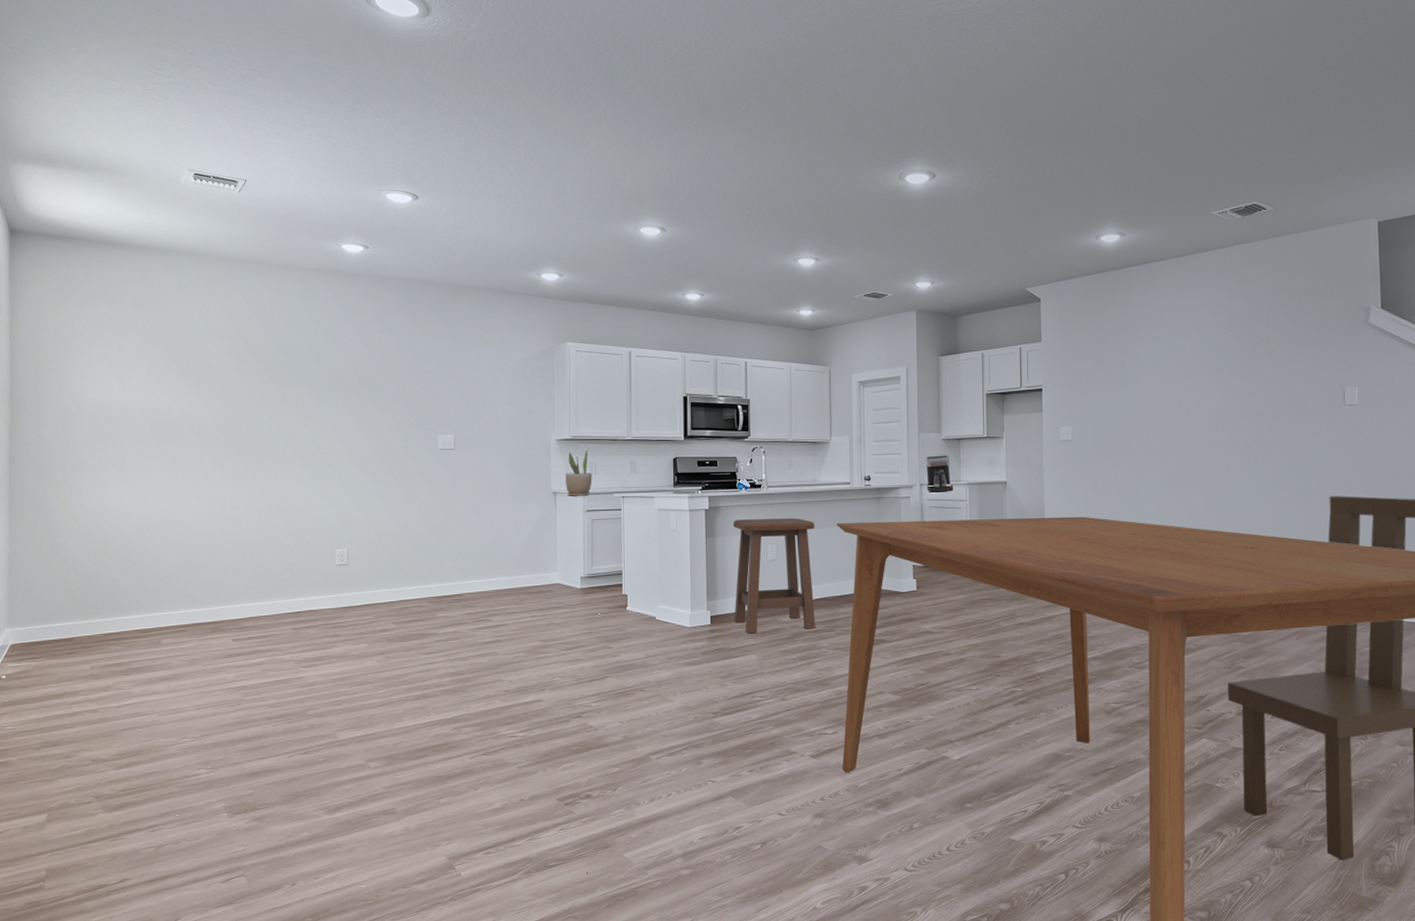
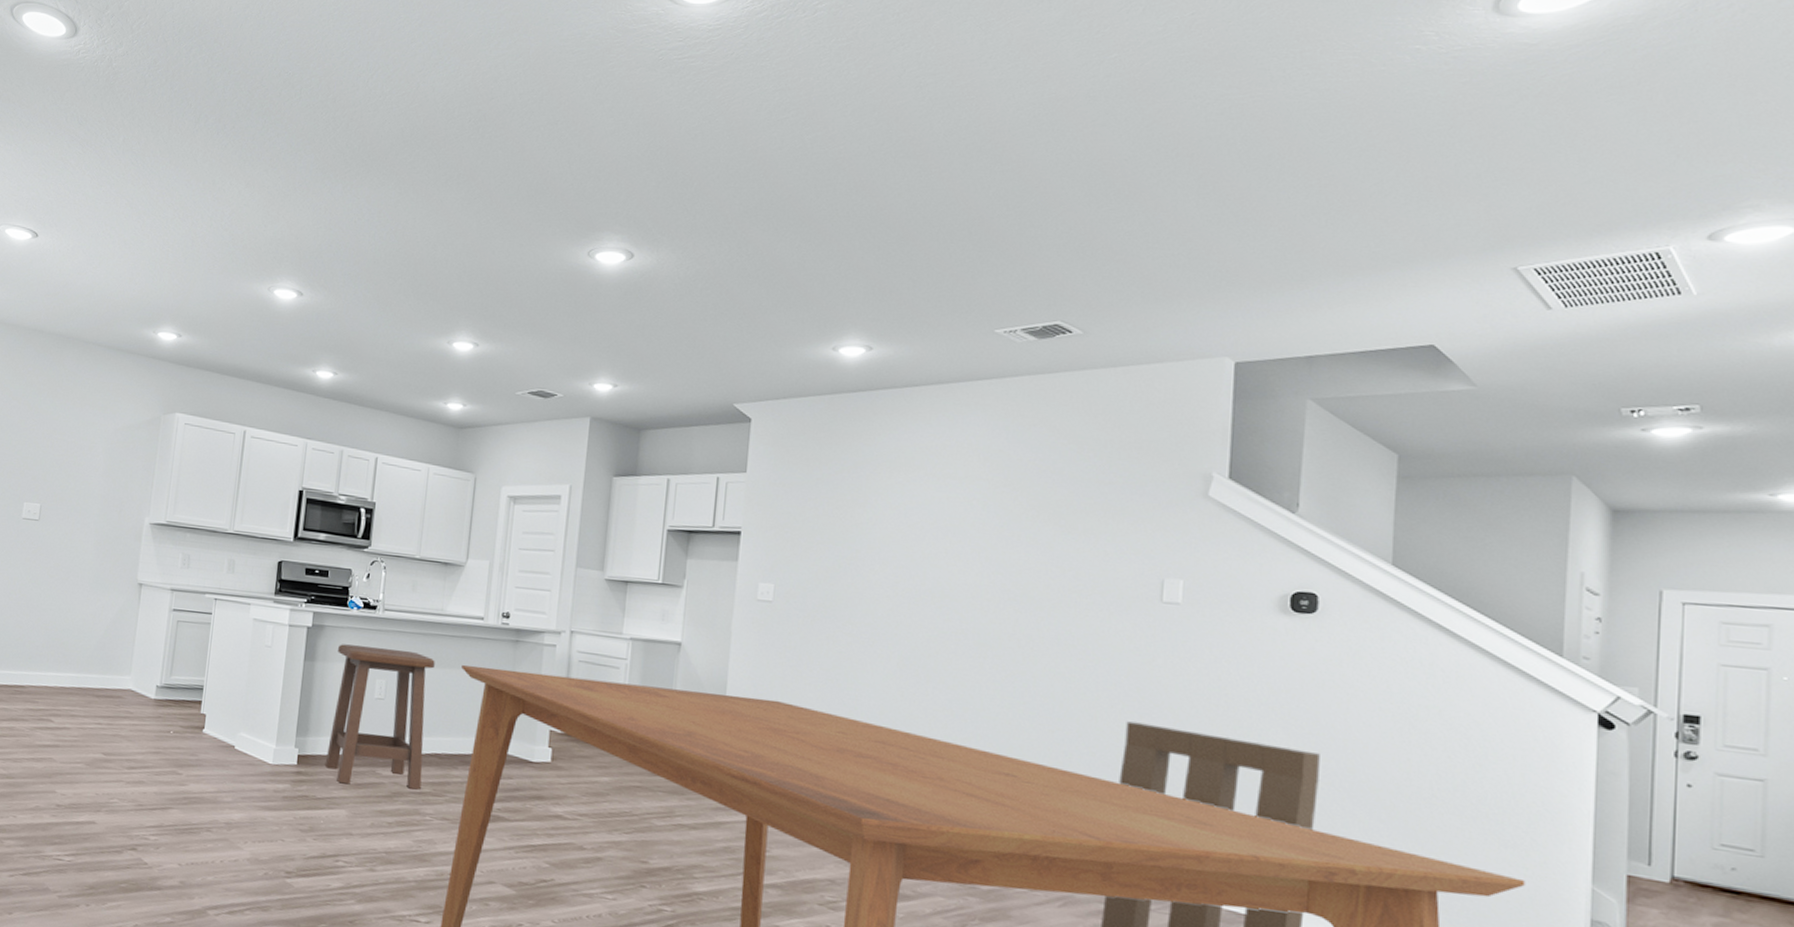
potted plant: present [566,449,592,496] -> none [153,539,185,593]
coffee maker: present [926,455,953,492] -> none [578,598,612,645]

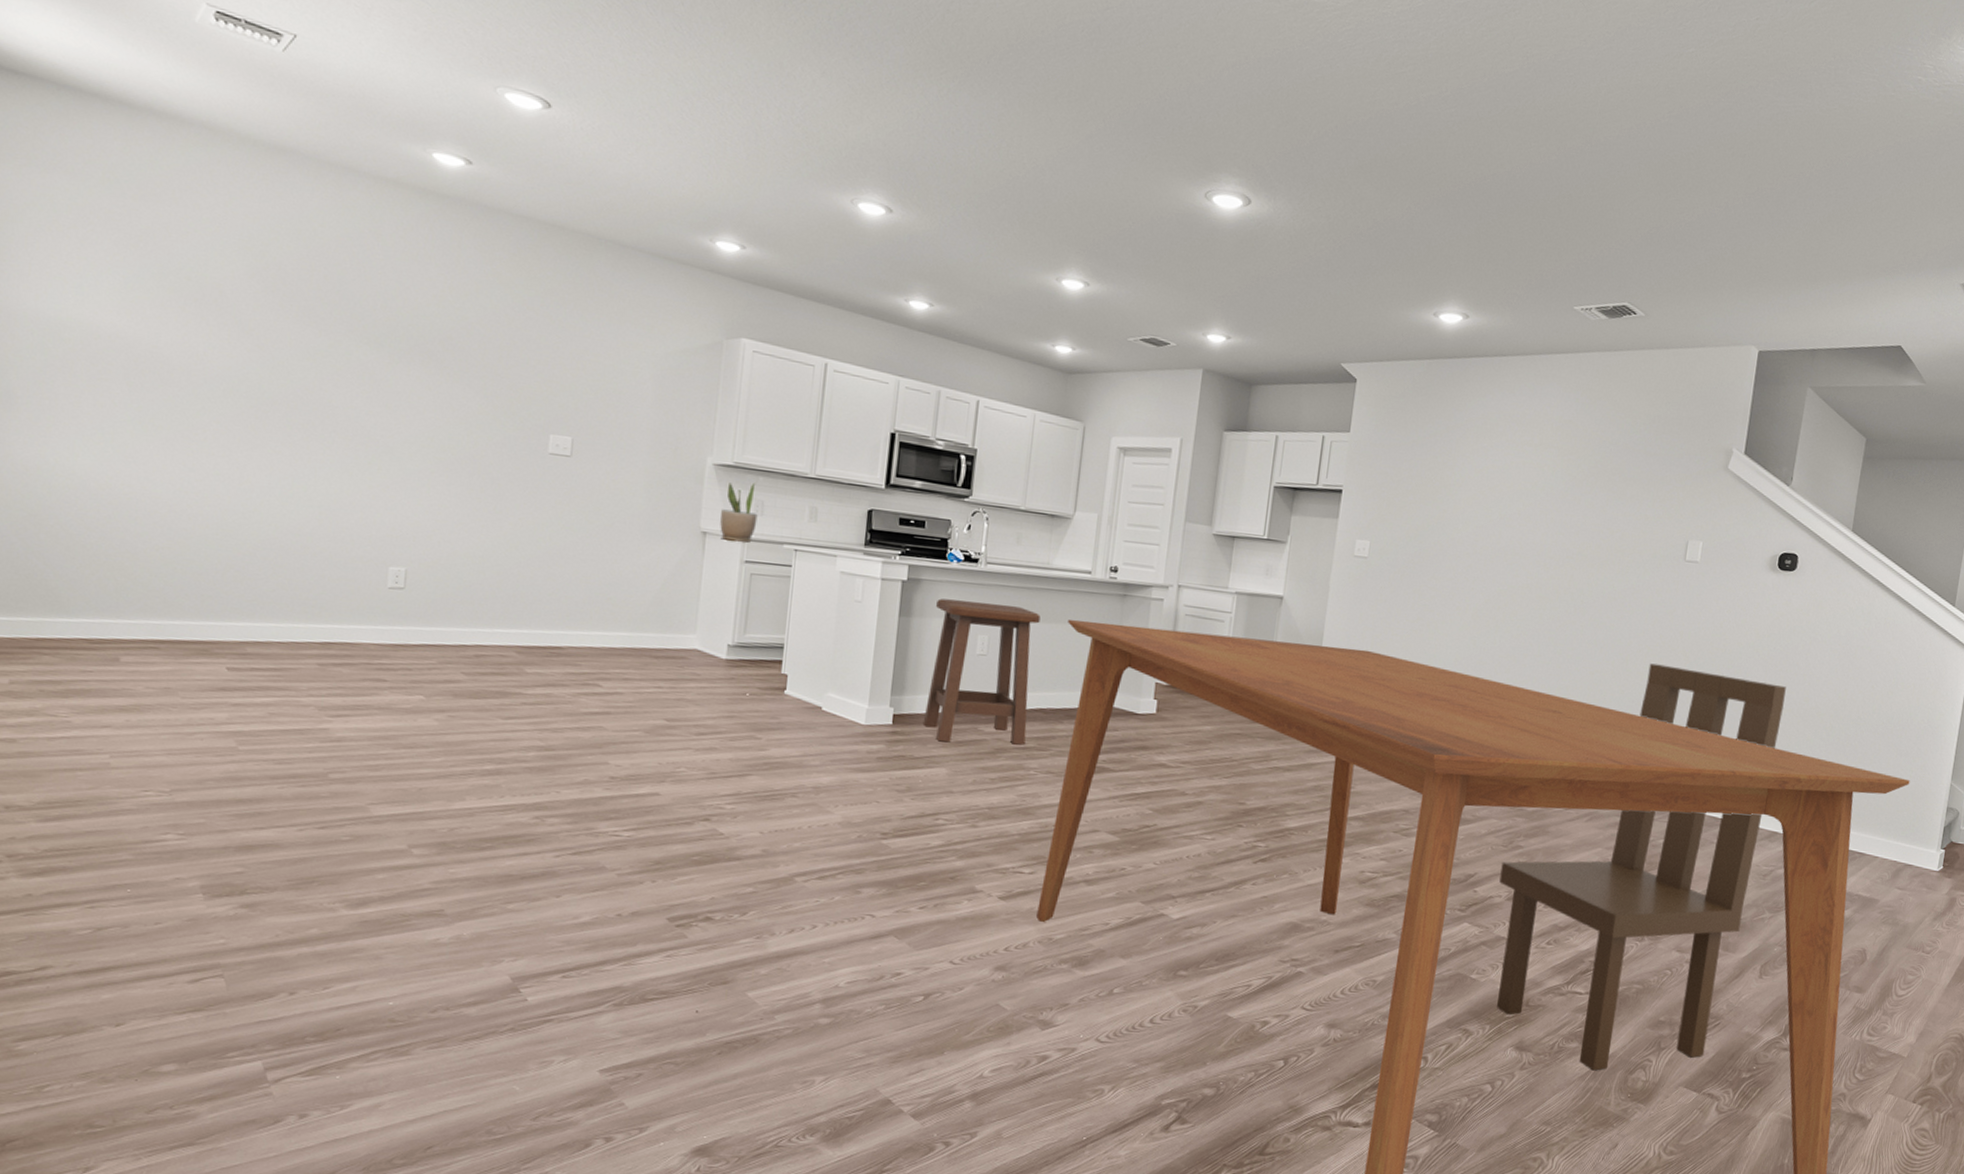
potted plant: none [153,539,185,593] -> present [720,482,758,543]

